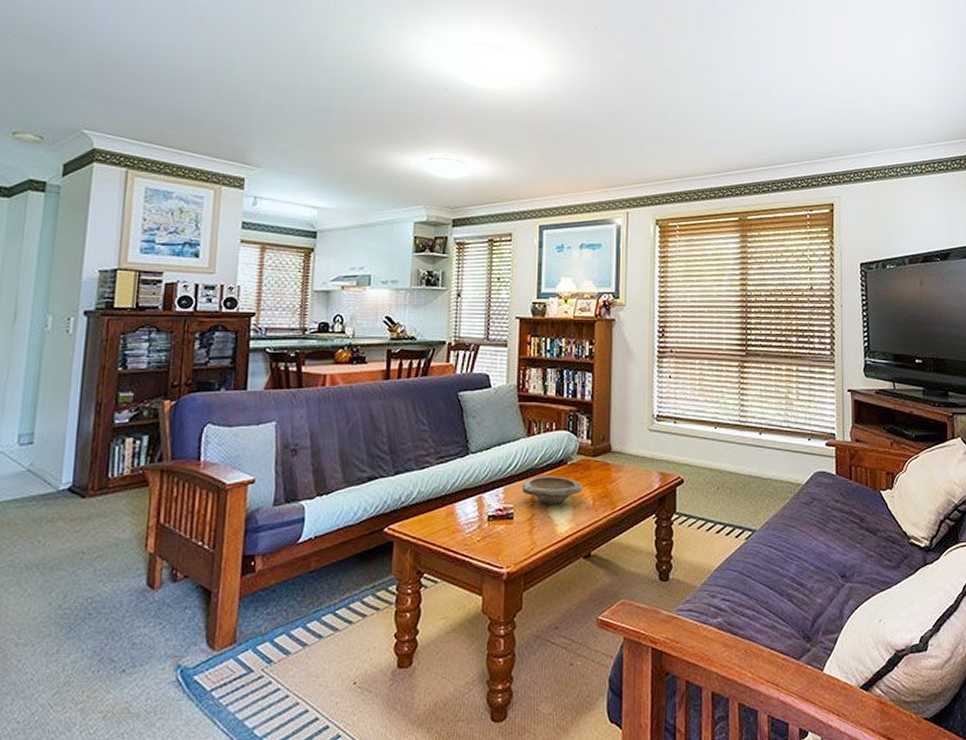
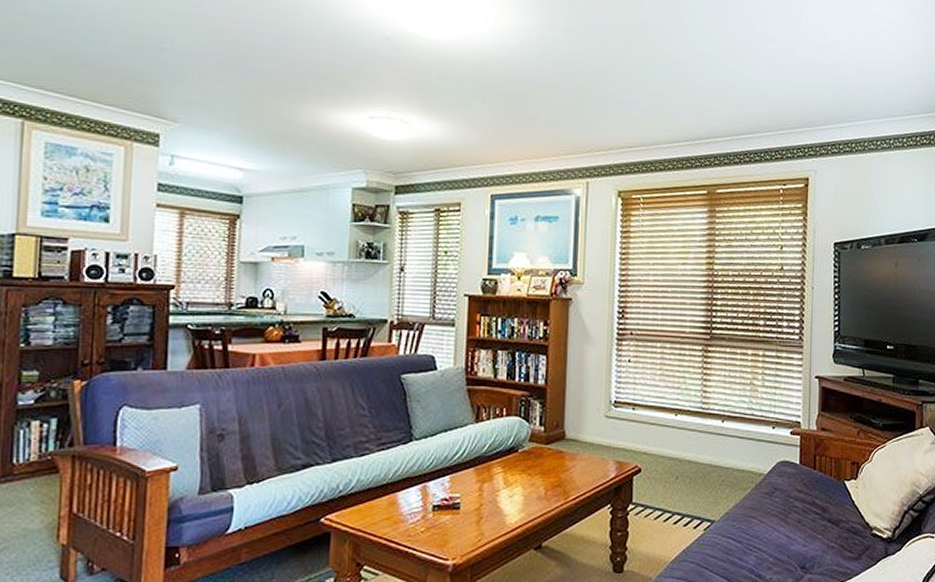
bowl: present [521,476,583,504] -> none [469,464,535,493]

